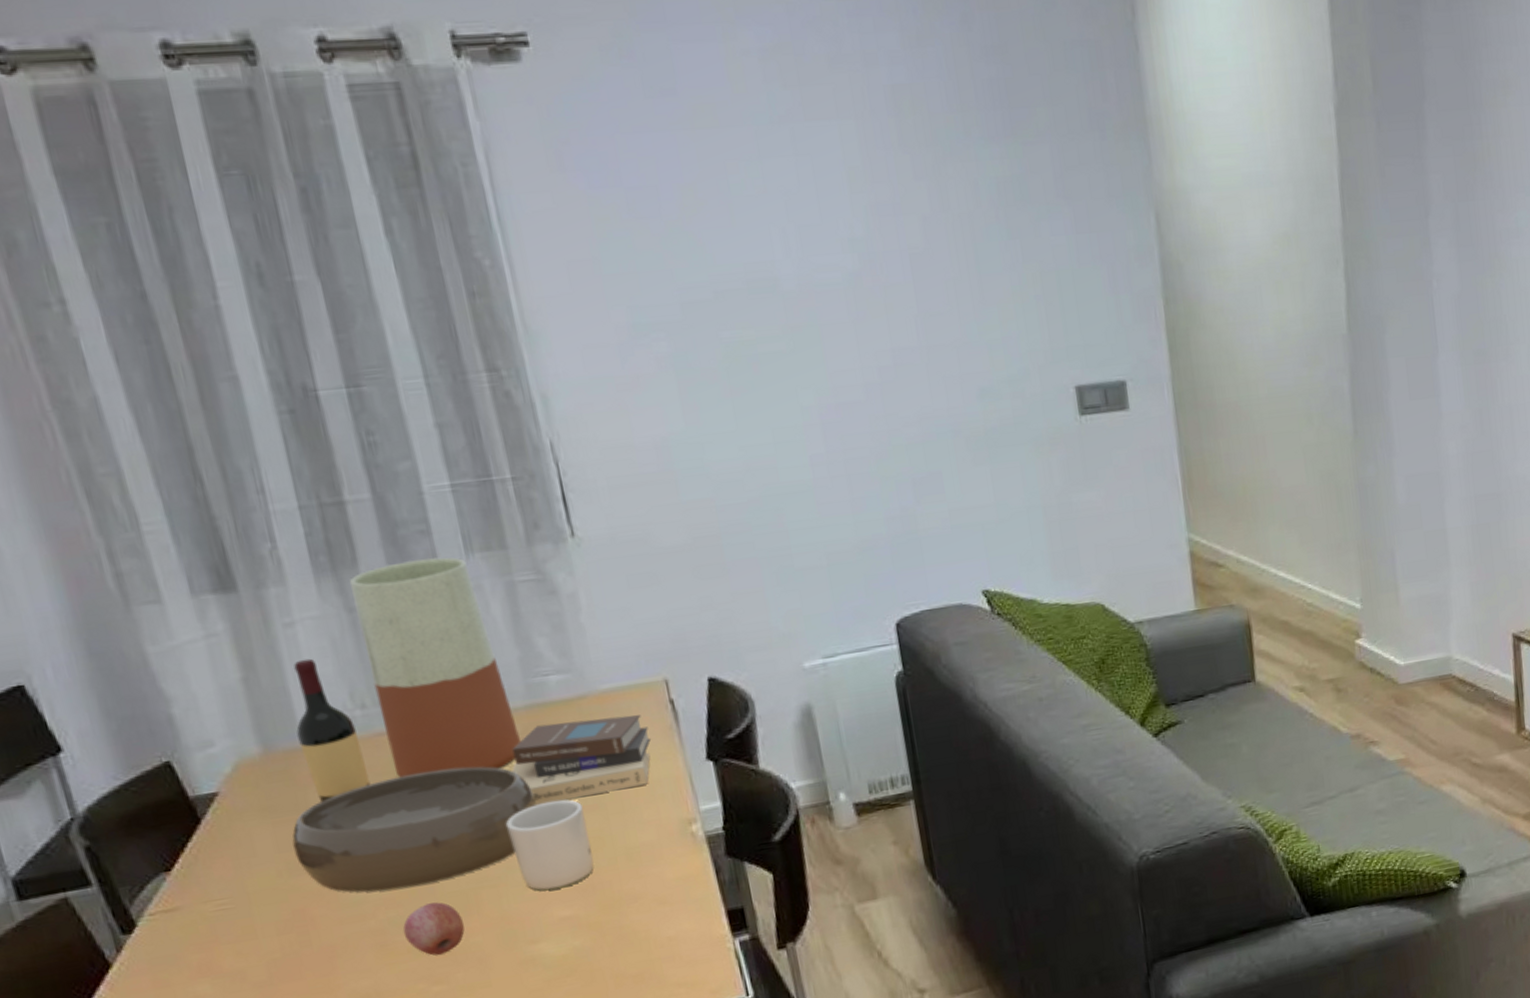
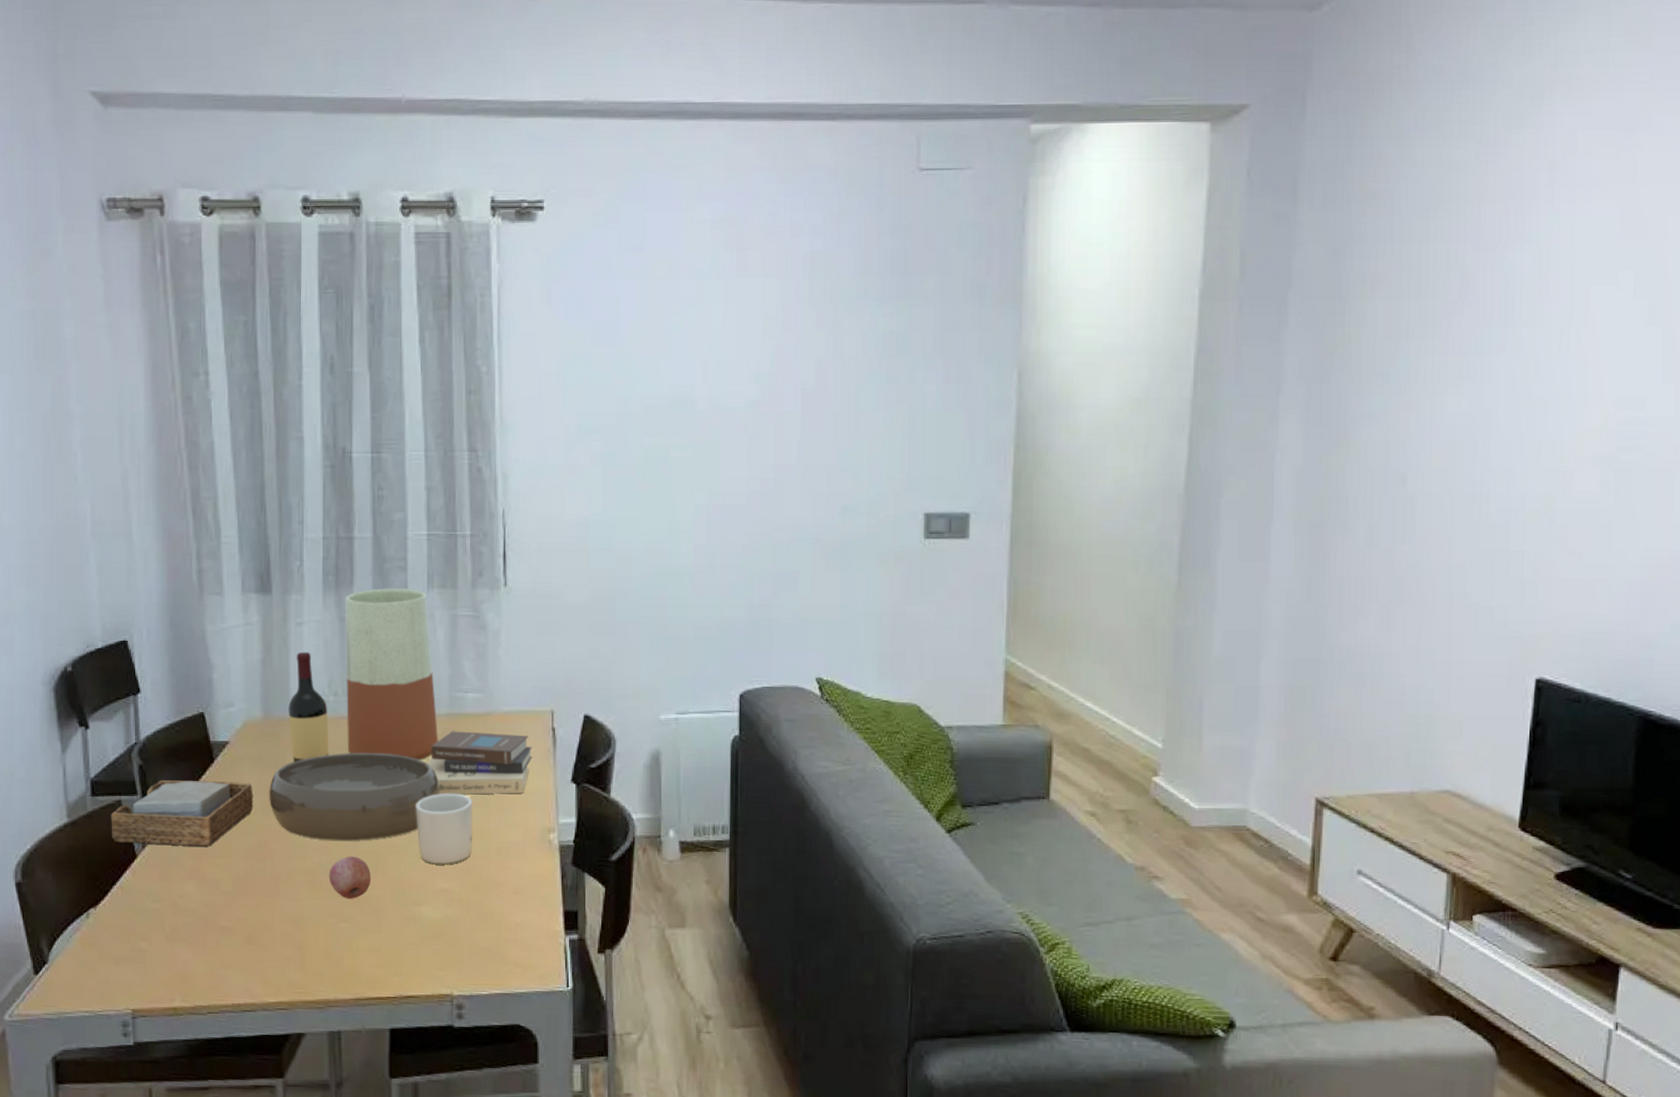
napkin holder: none [56,840,275,953] -> present [111,780,254,847]

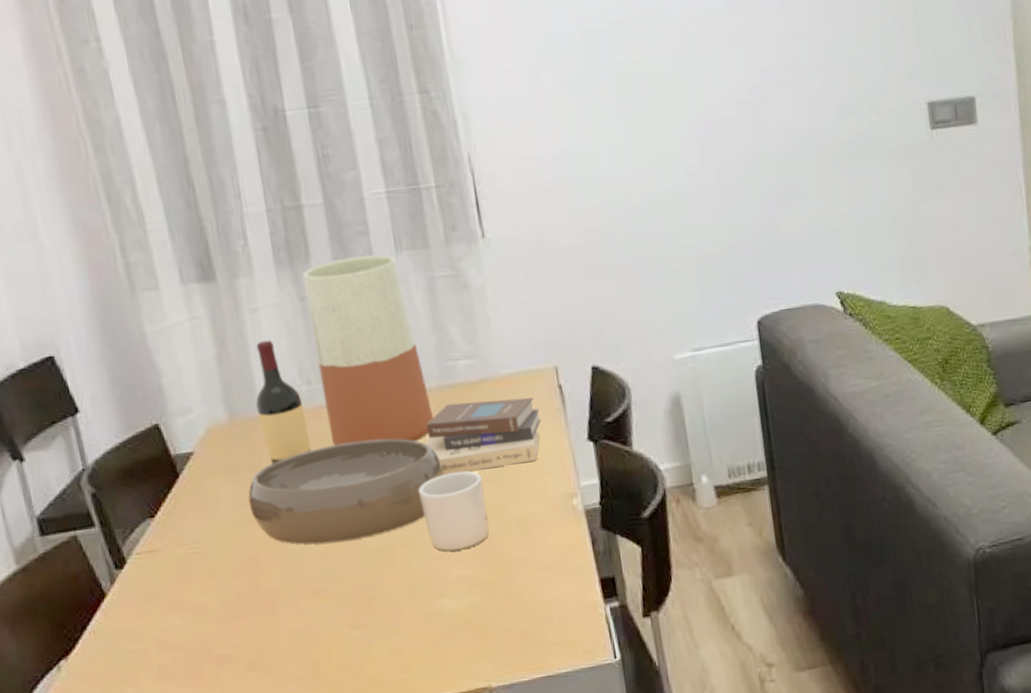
napkin holder: present [111,780,254,847] -> none [67,494,234,583]
fruit: present [328,856,371,899] -> none [331,556,381,604]

